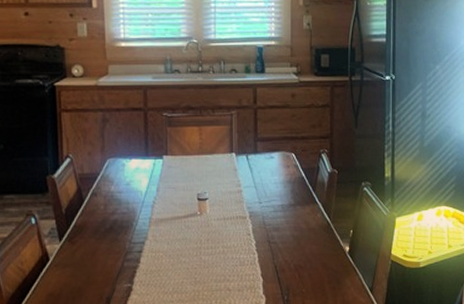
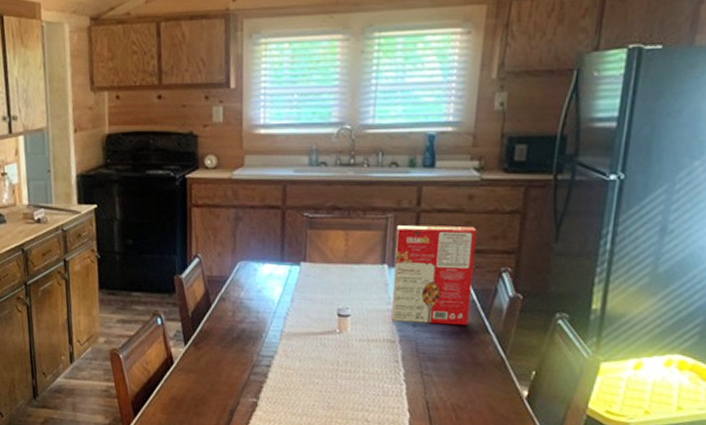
cereal box: none [239,119,301,200] -> present [391,225,477,325]

